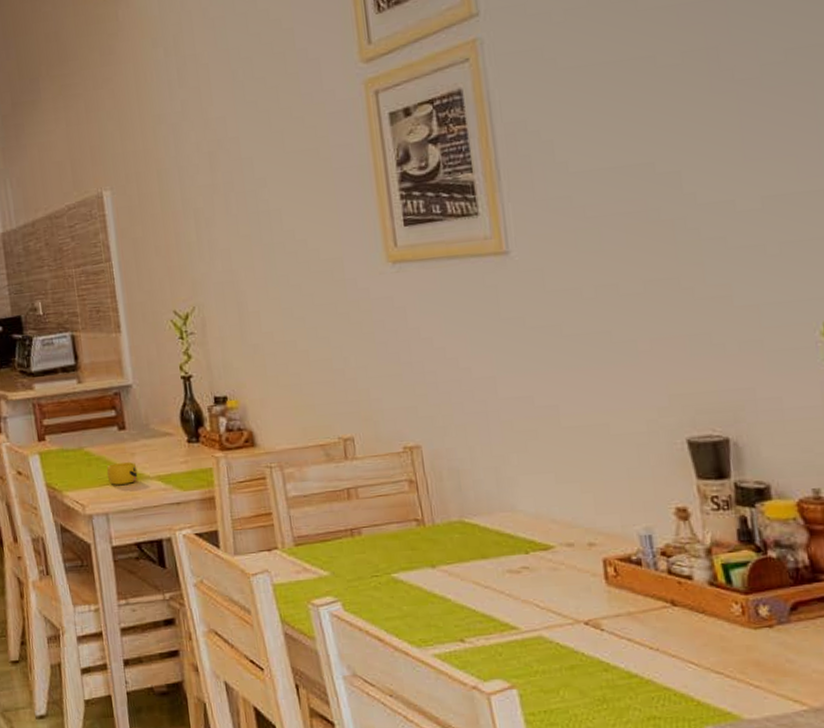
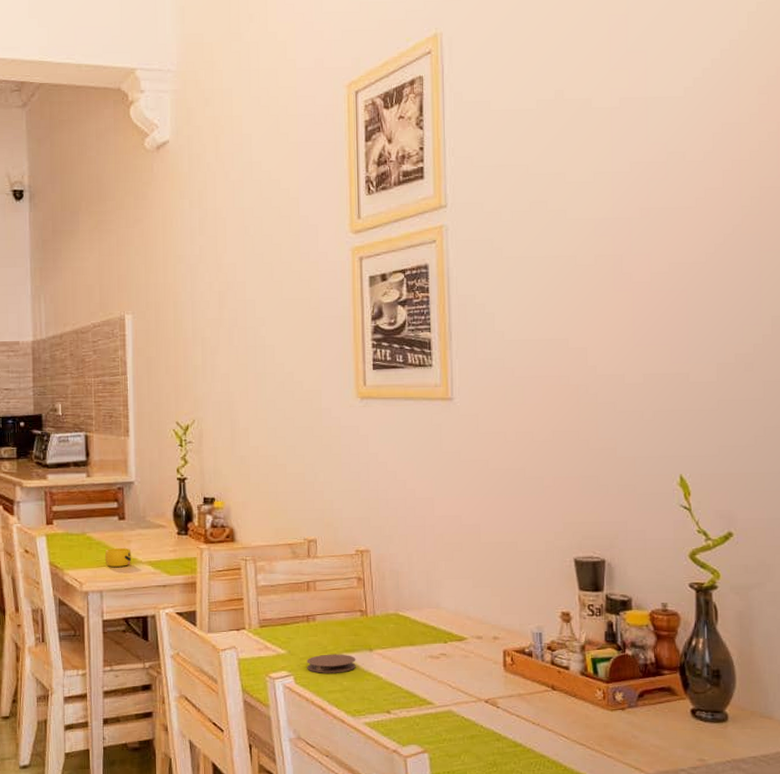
coaster: none [355,572,417,598] -> present [307,654,356,673]

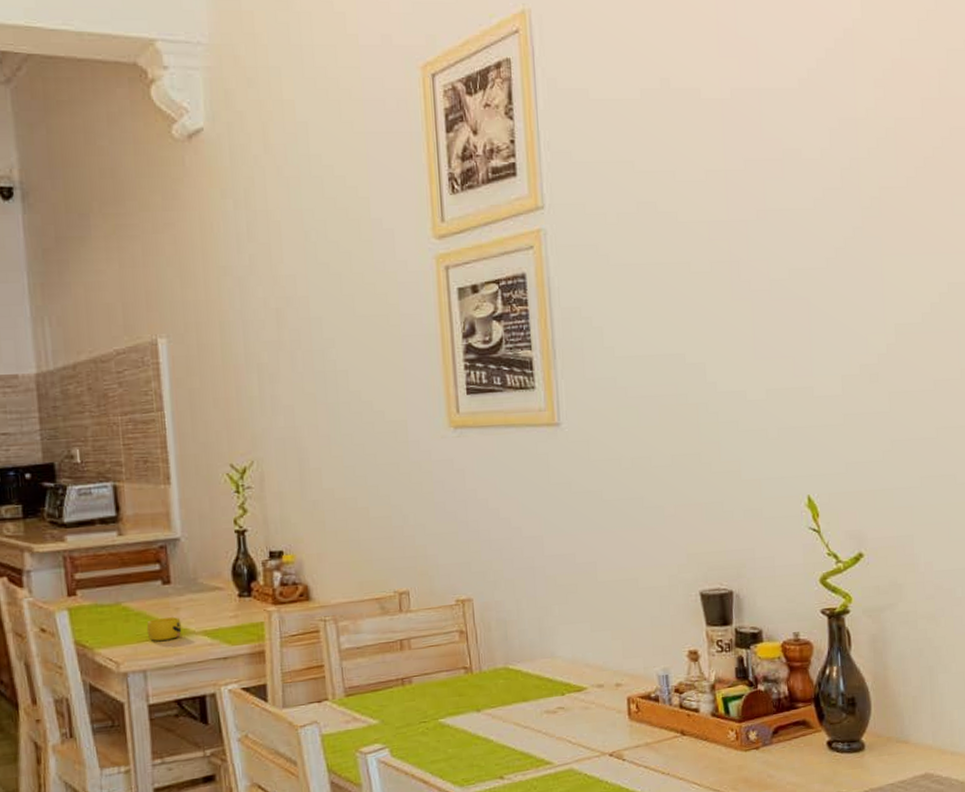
coaster: present [307,654,356,673] -> none [404,718,462,743]

